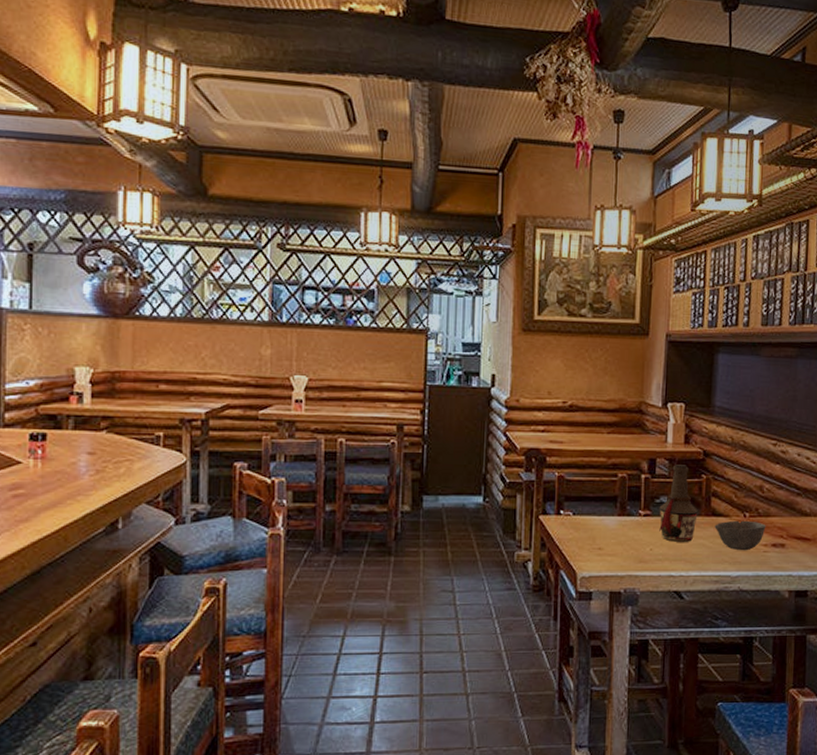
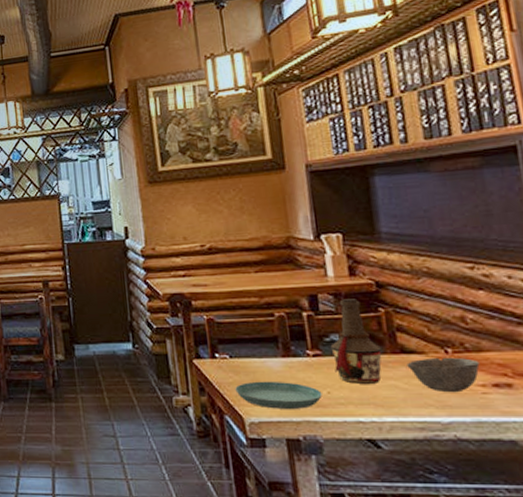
saucer: none [573,538,646,564] -> present [235,381,323,409]

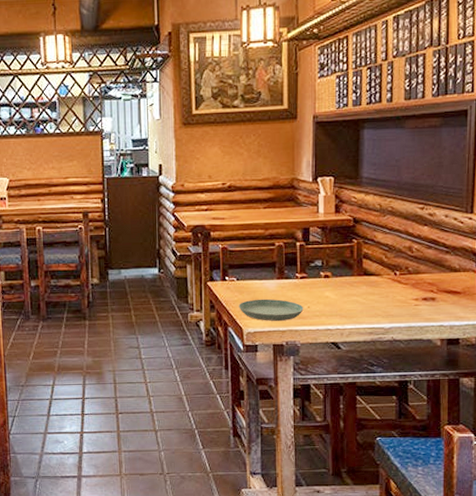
bottle: present [330,299,382,384] -> none [314,232,350,300]
bowl: present [407,357,480,393] -> none [367,278,416,305]

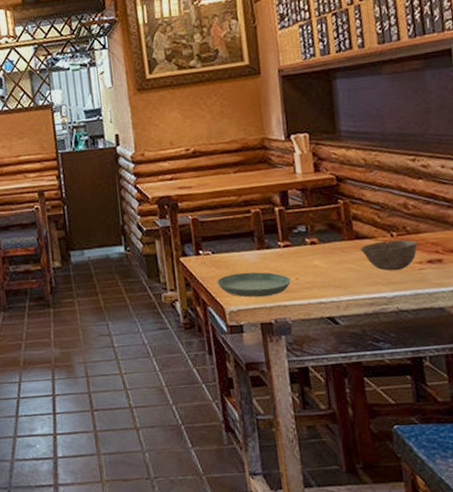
bowl: none [367,278,416,305] -> present [360,239,418,271]

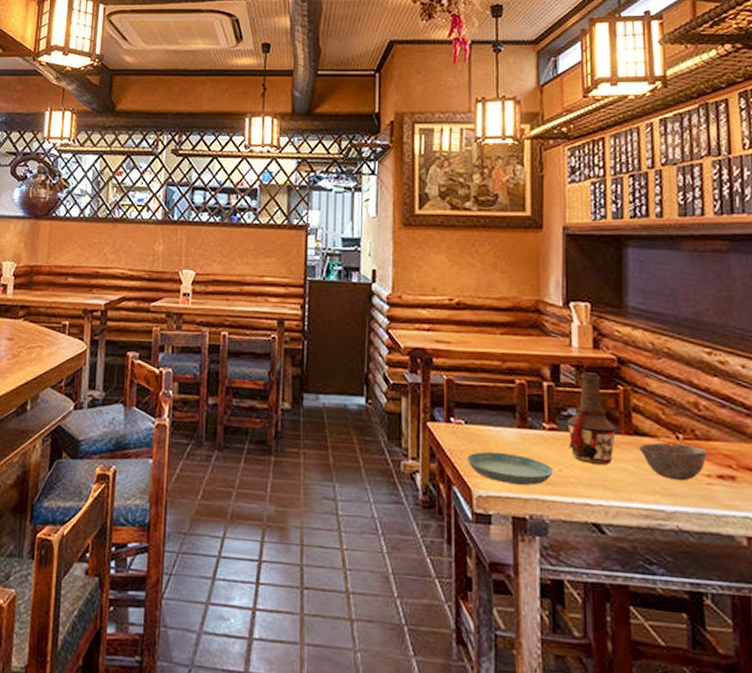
bottle: none [298,192,340,269] -> present [567,372,616,465]

